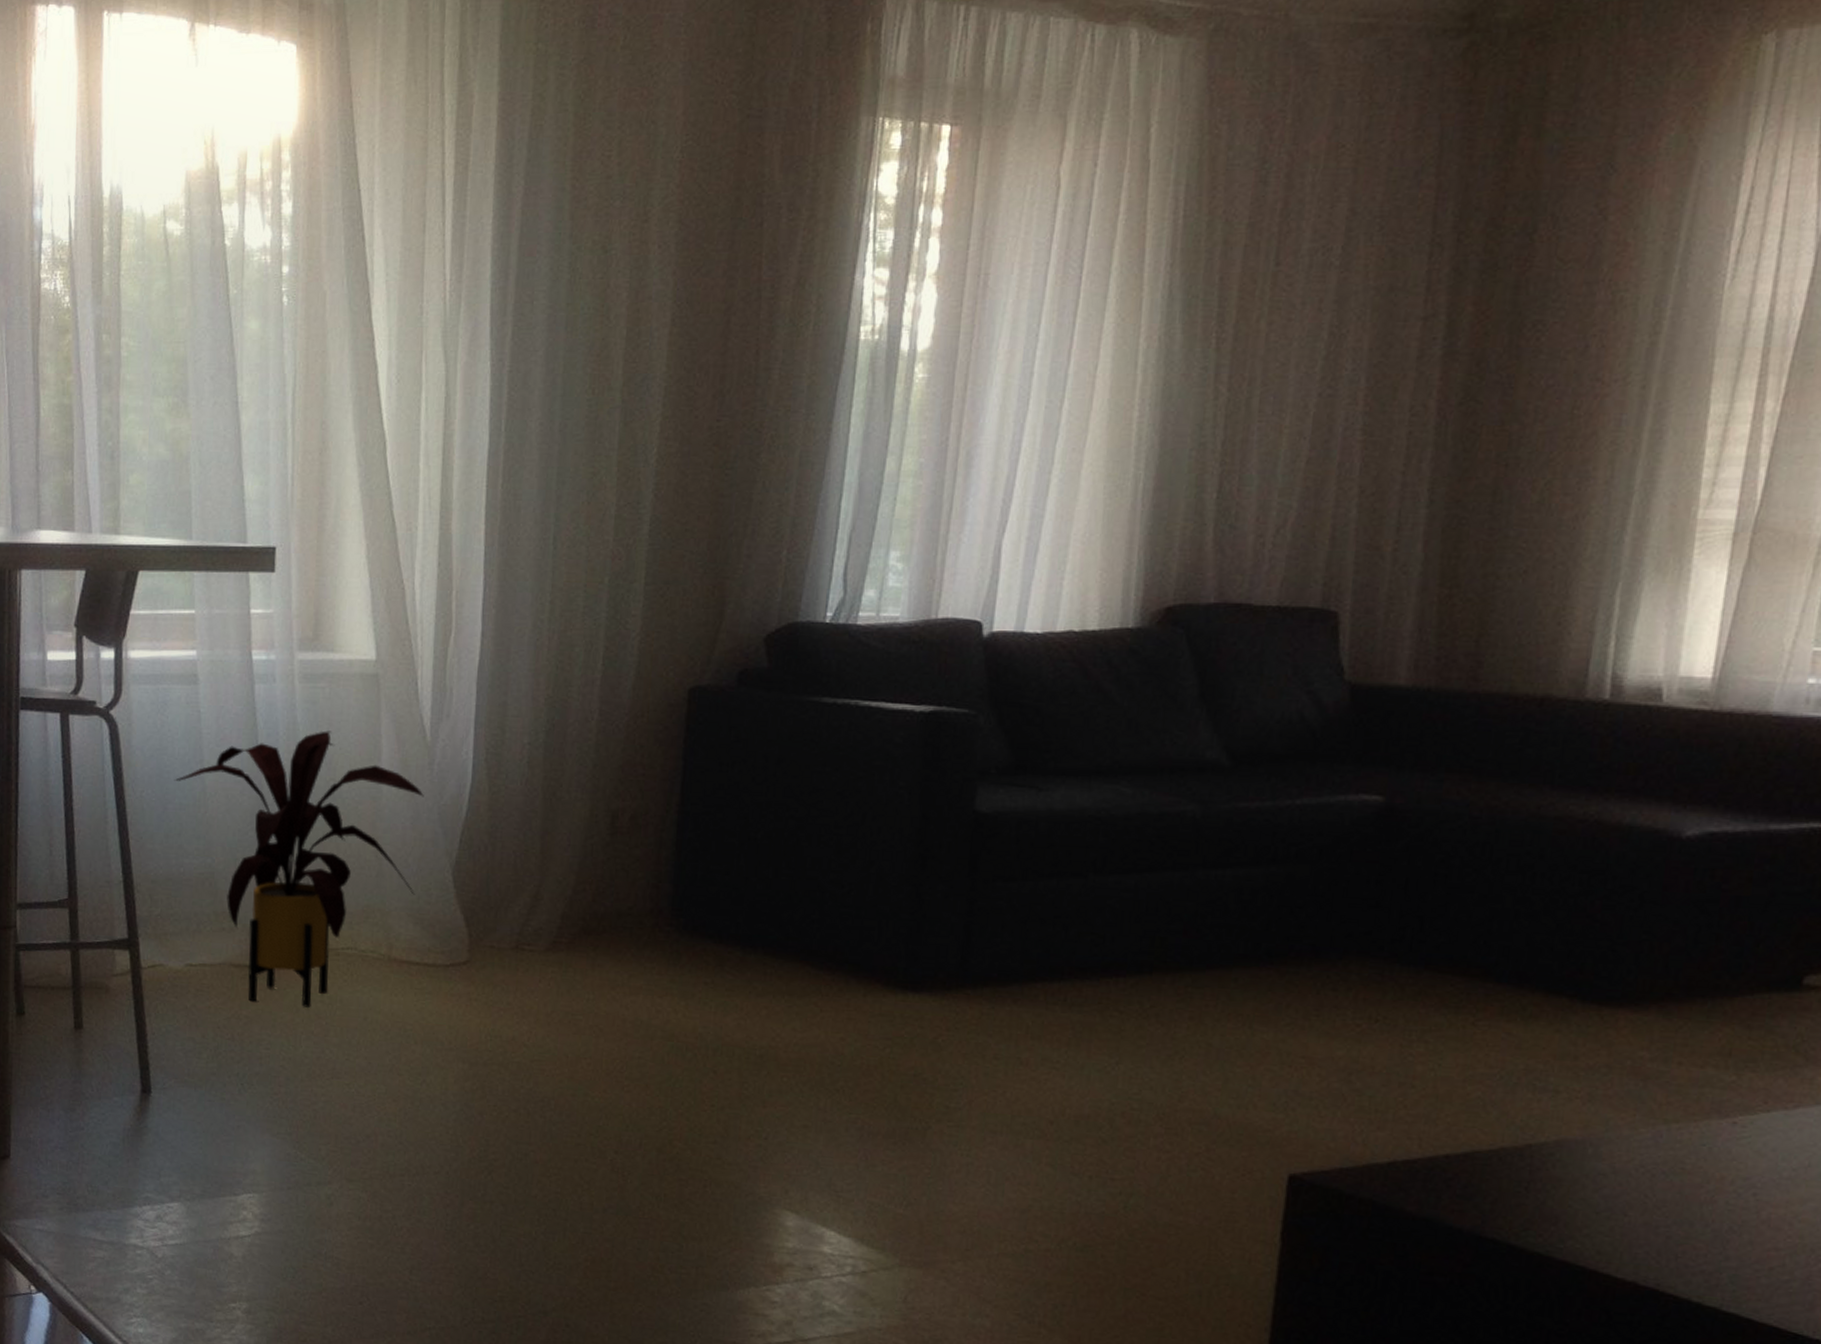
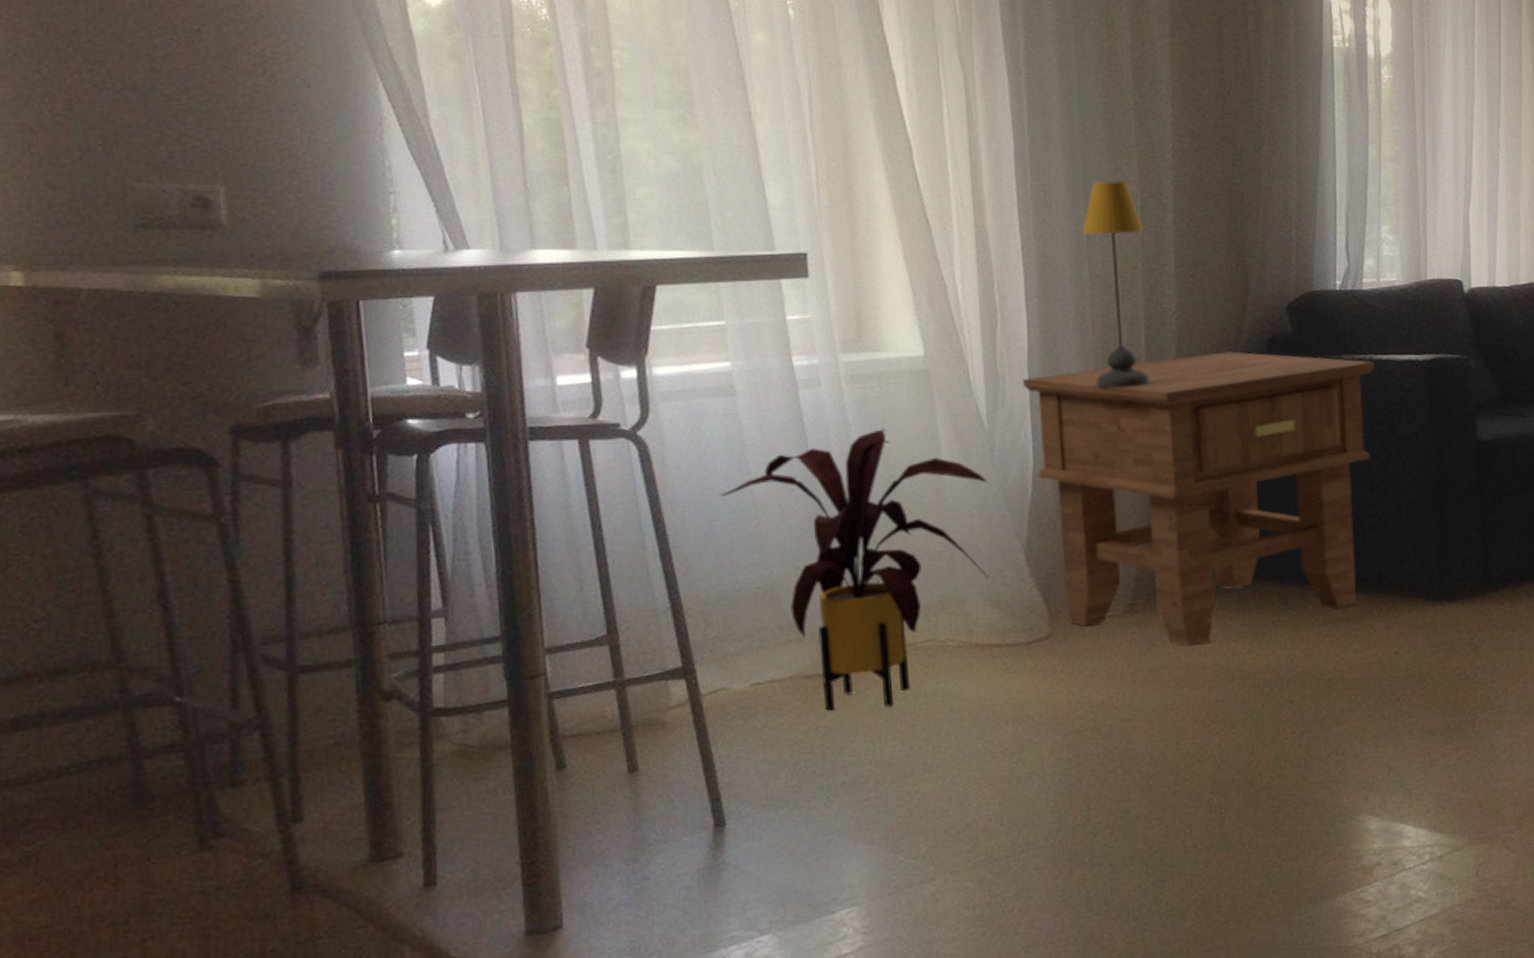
side table: none [470,681,860,996] -> present [1023,351,1374,647]
table lamp: none [546,486,616,712] -> present [1081,181,1150,389]

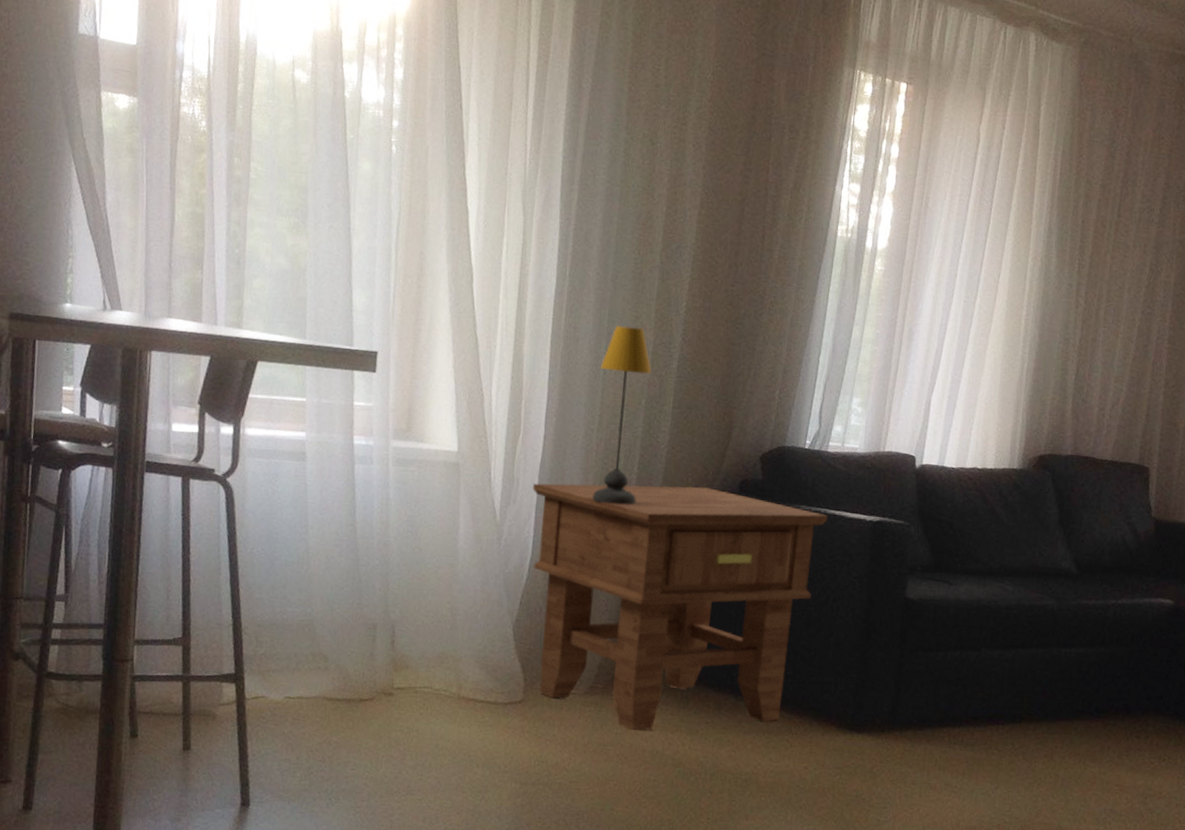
house plant: present [718,429,990,711] -> none [281,506,493,736]

